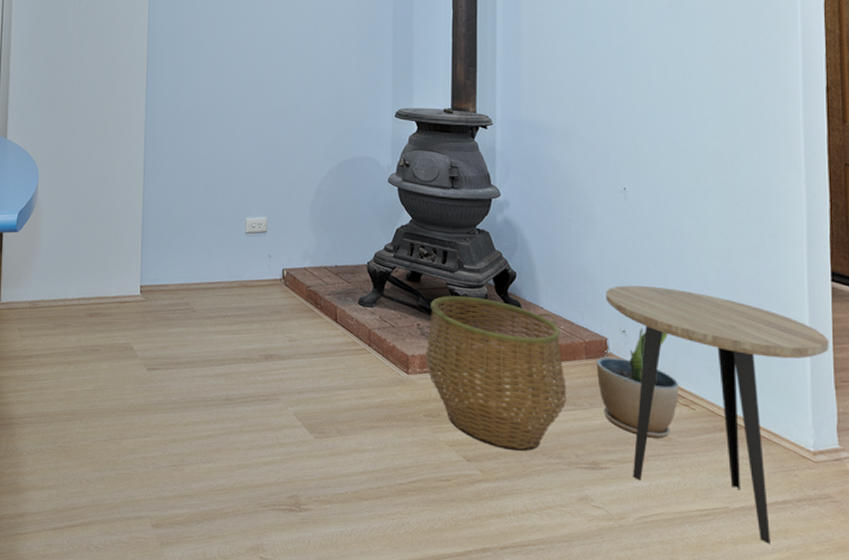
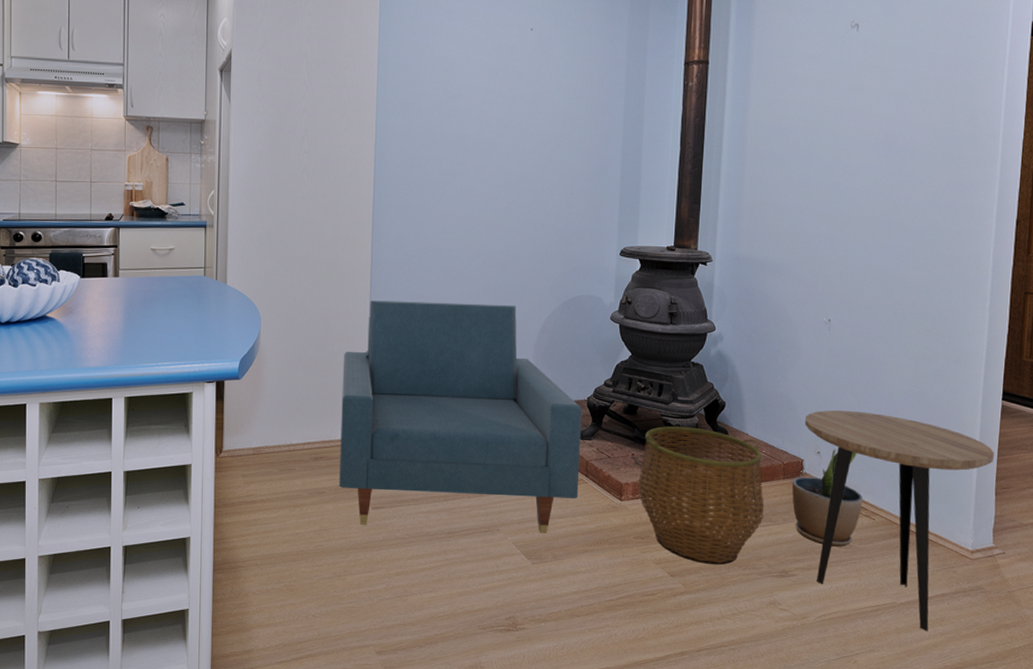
armchair: none [114,157,363,406] -> present [339,300,583,534]

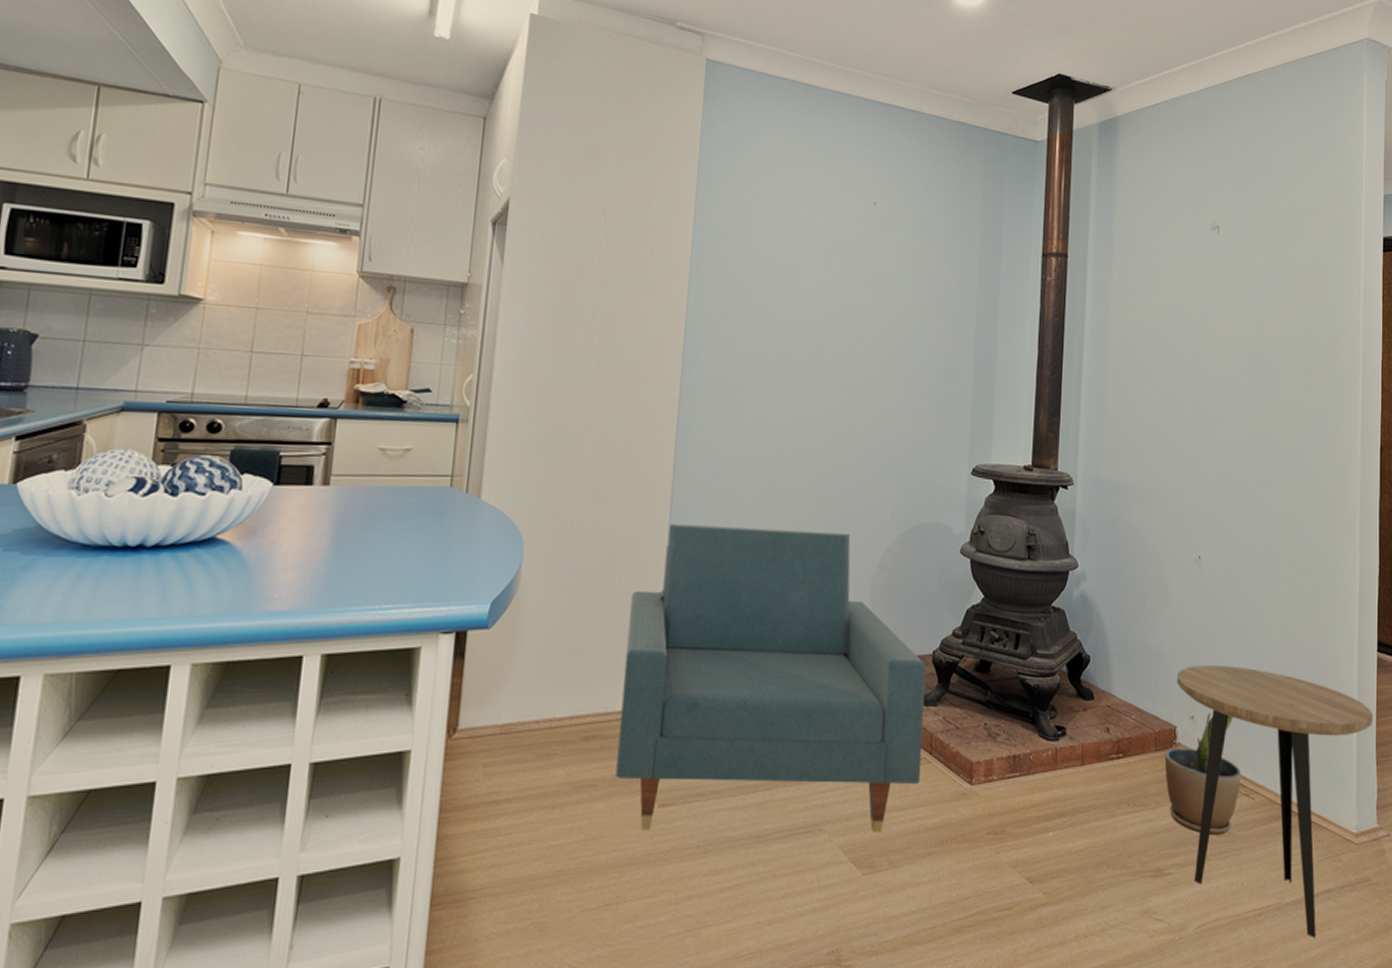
basket: present [637,426,765,565] -> none [990,687,1135,866]

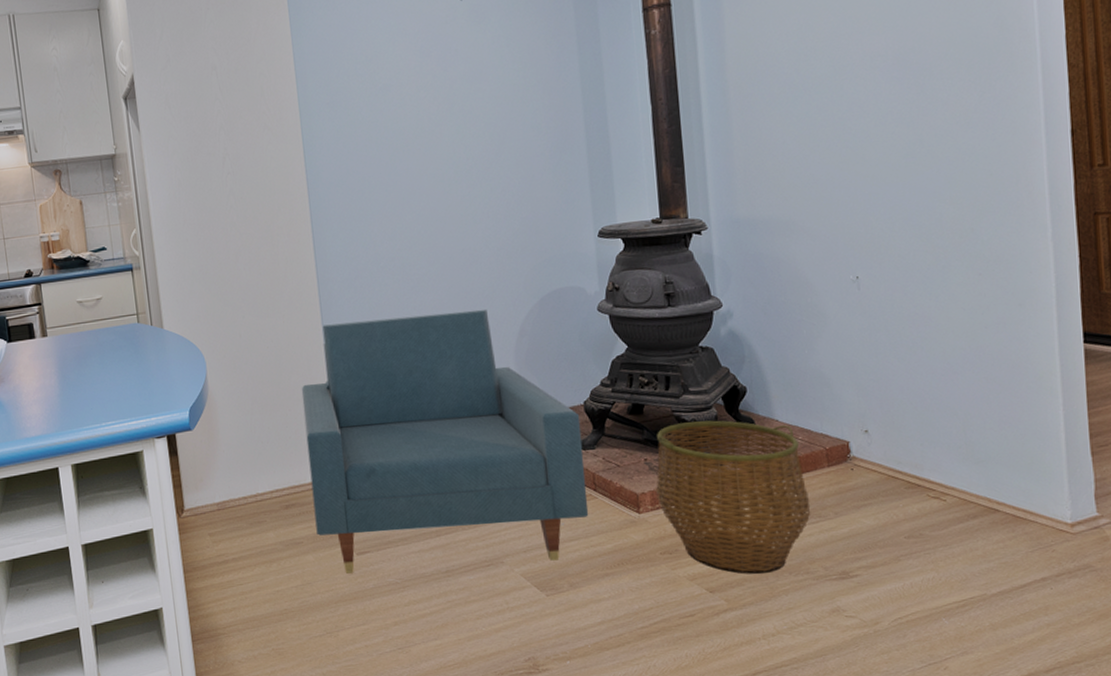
basket: none [990,687,1135,866] -> present [655,420,811,575]
potted plant: present [1164,712,1241,835] -> none [839,424,928,538]
side table: present [1177,665,1374,938] -> none [844,377,1085,624]

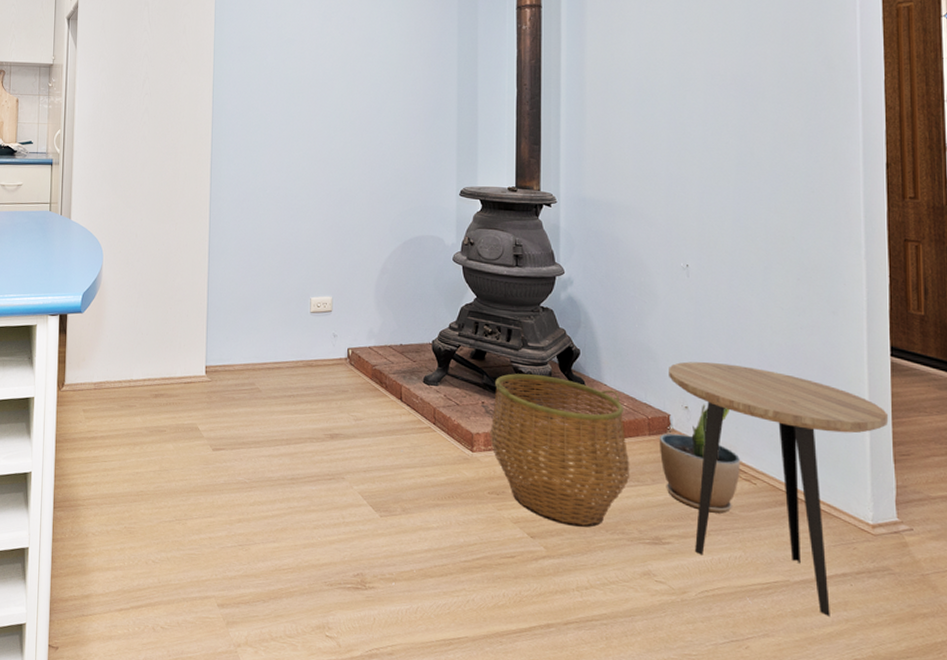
armchair: present [301,309,589,574] -> none [179,237,428,484]
potted plant: none [839,424,928,538] -> present [659,404,740,514]
side table: none [844,377,1085,624] -> present [669,361,889,616]

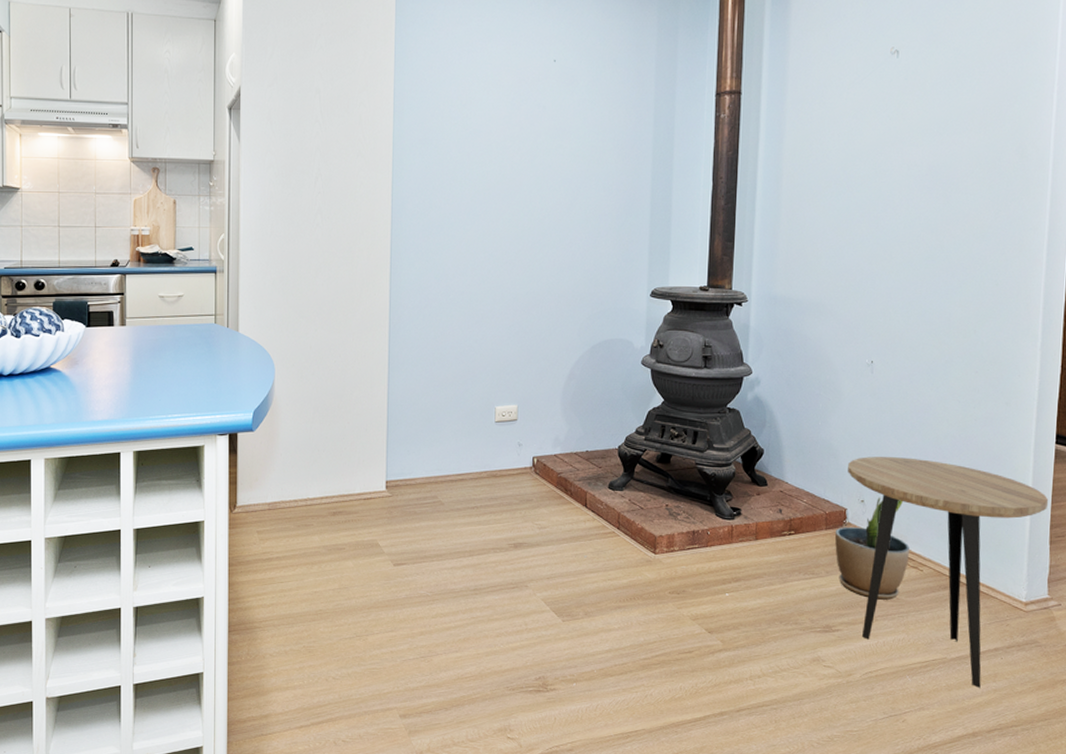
basket: present [489,373,630,528] -> none [671,475,807,621]

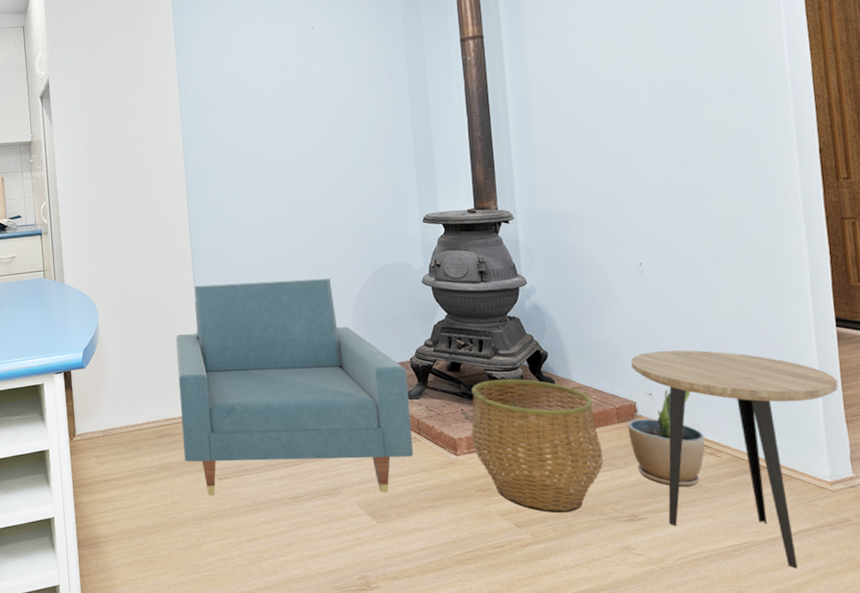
armchair: none [359,347,613,589] -> present [175,278,414,495]
basket: none [671,475,807,621] -> present [470,379,604,514]

